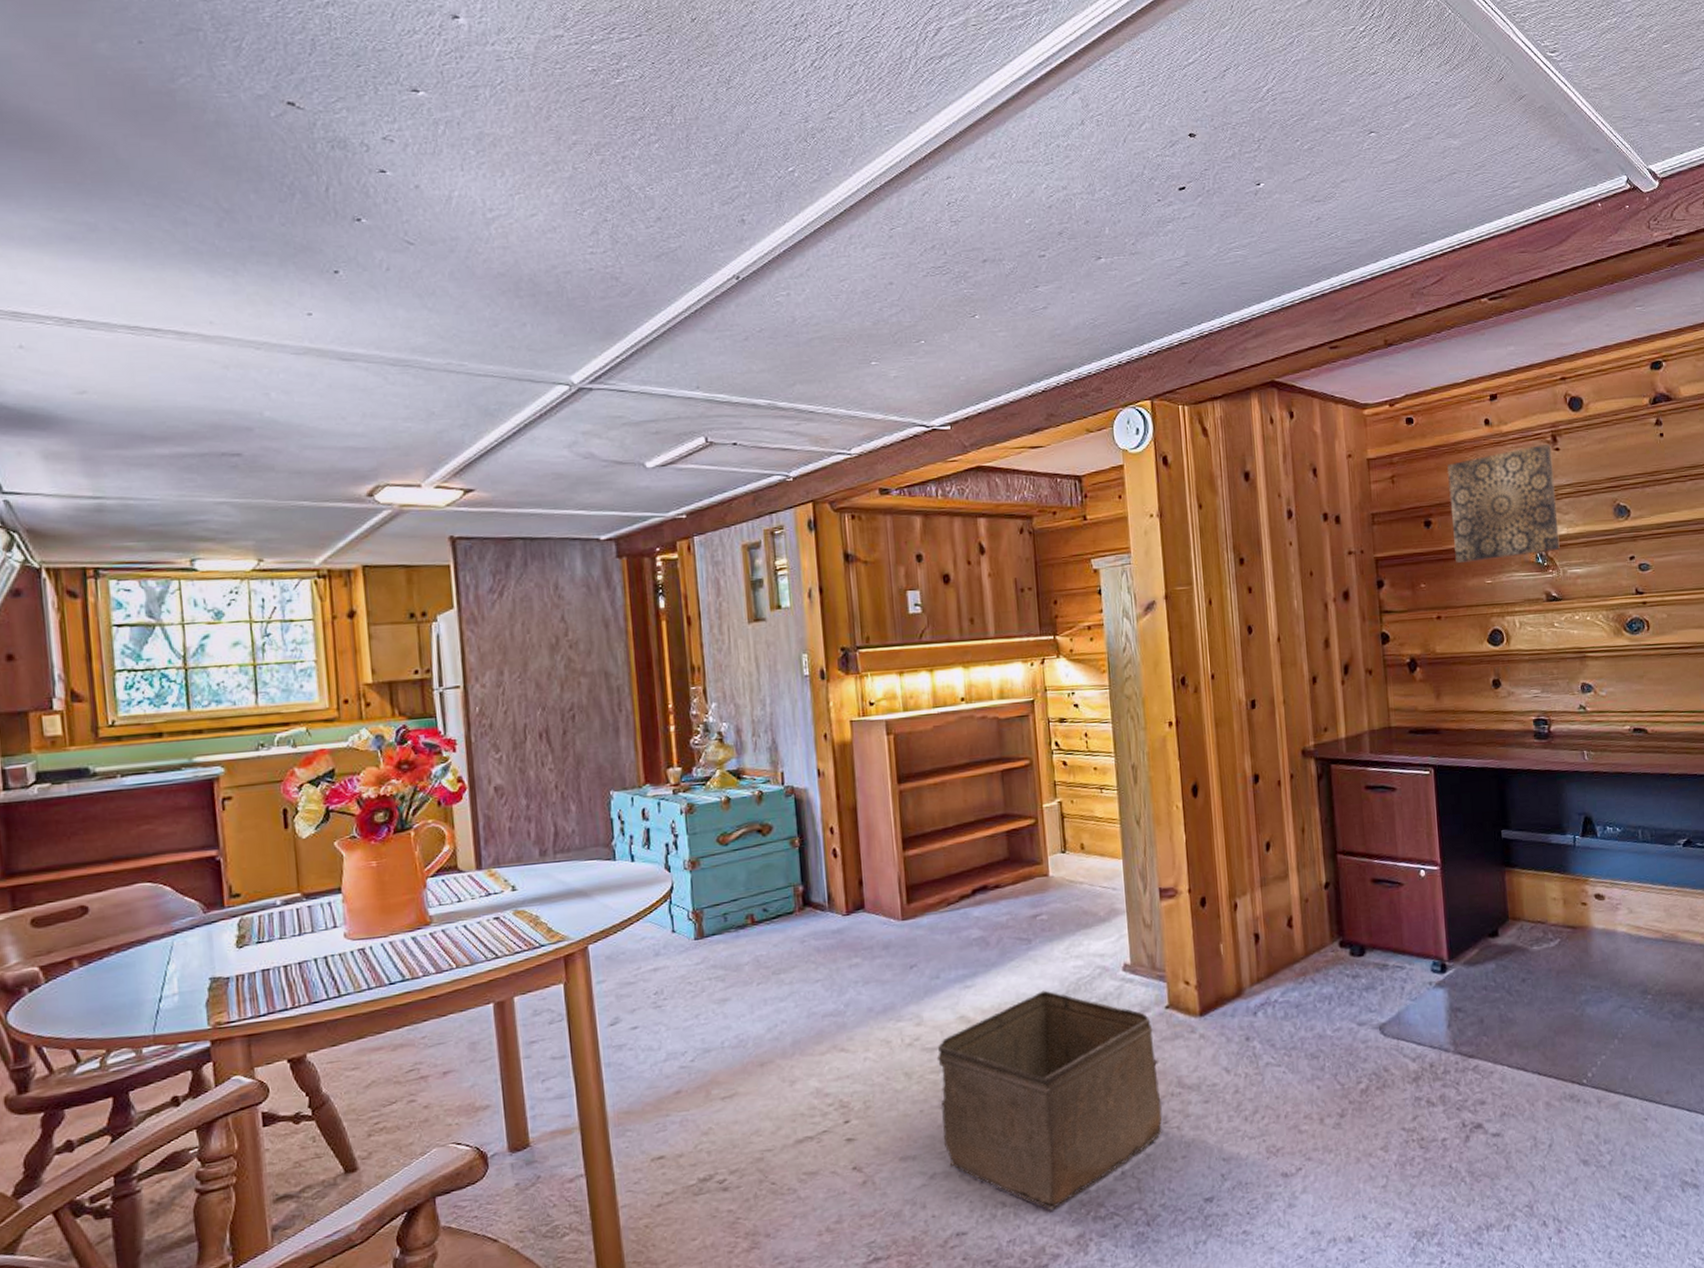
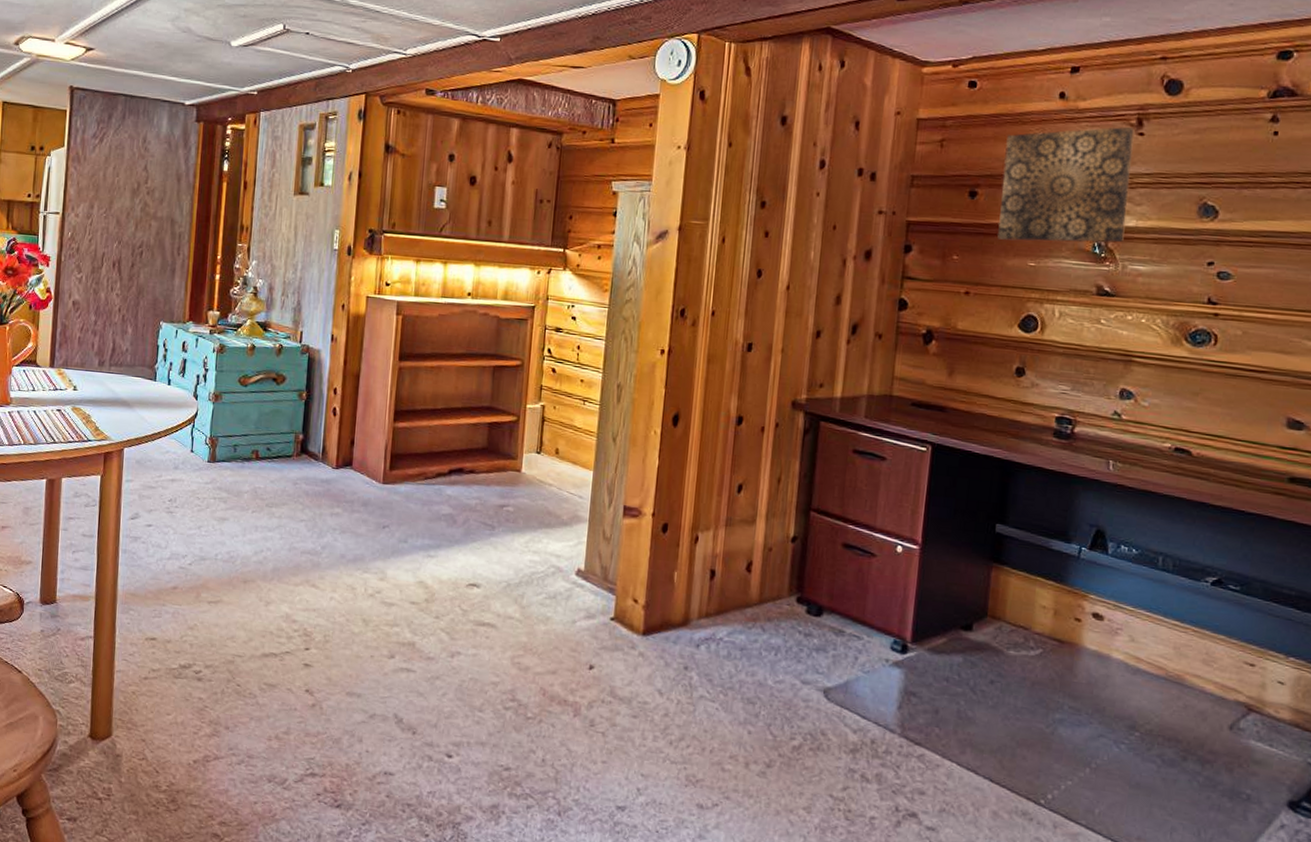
storage bin: present [936,990,1163,1210] -> none [386,575,595,776]

